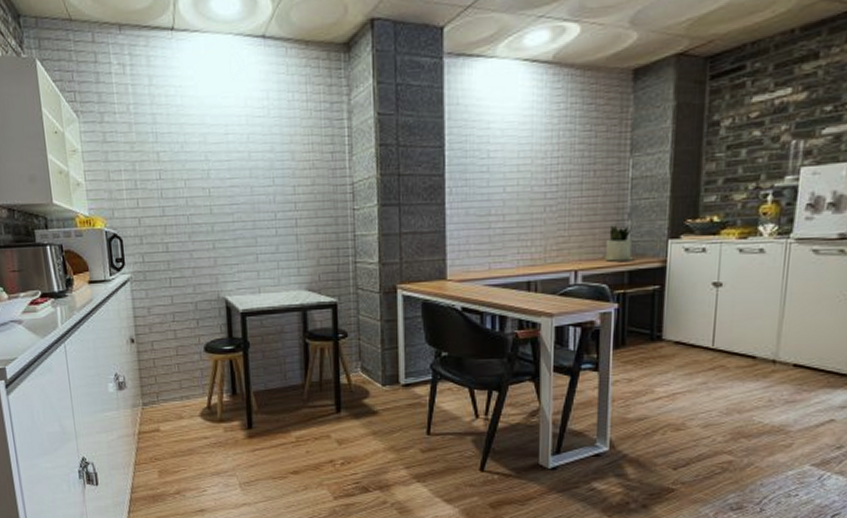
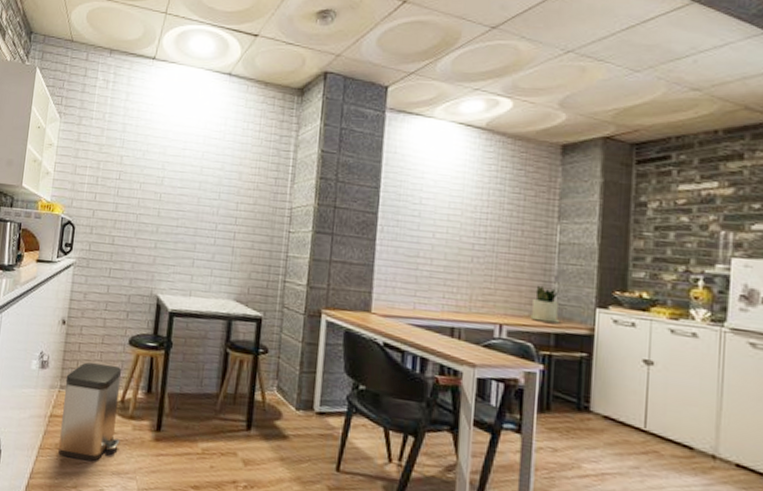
pedal bin: none [146,375,214,468] -> present [58,362,121,462]

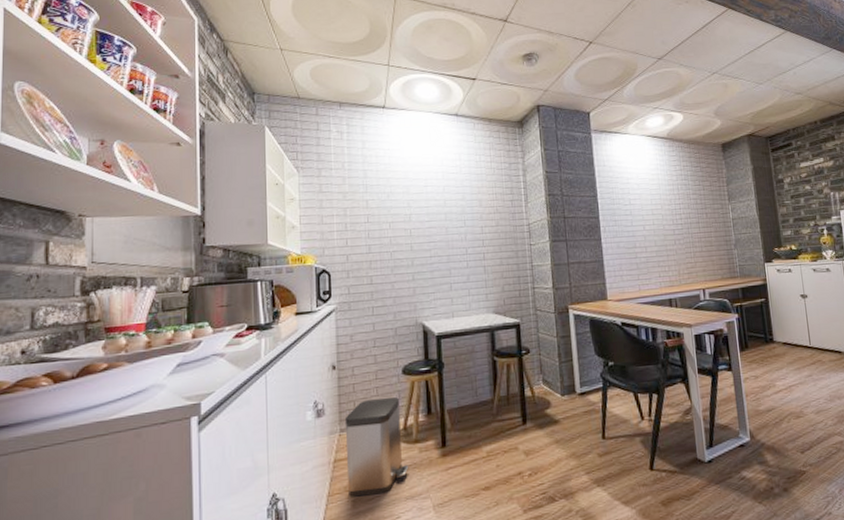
planter: present [528,285,561,324] -> none [721,253,744,281]

